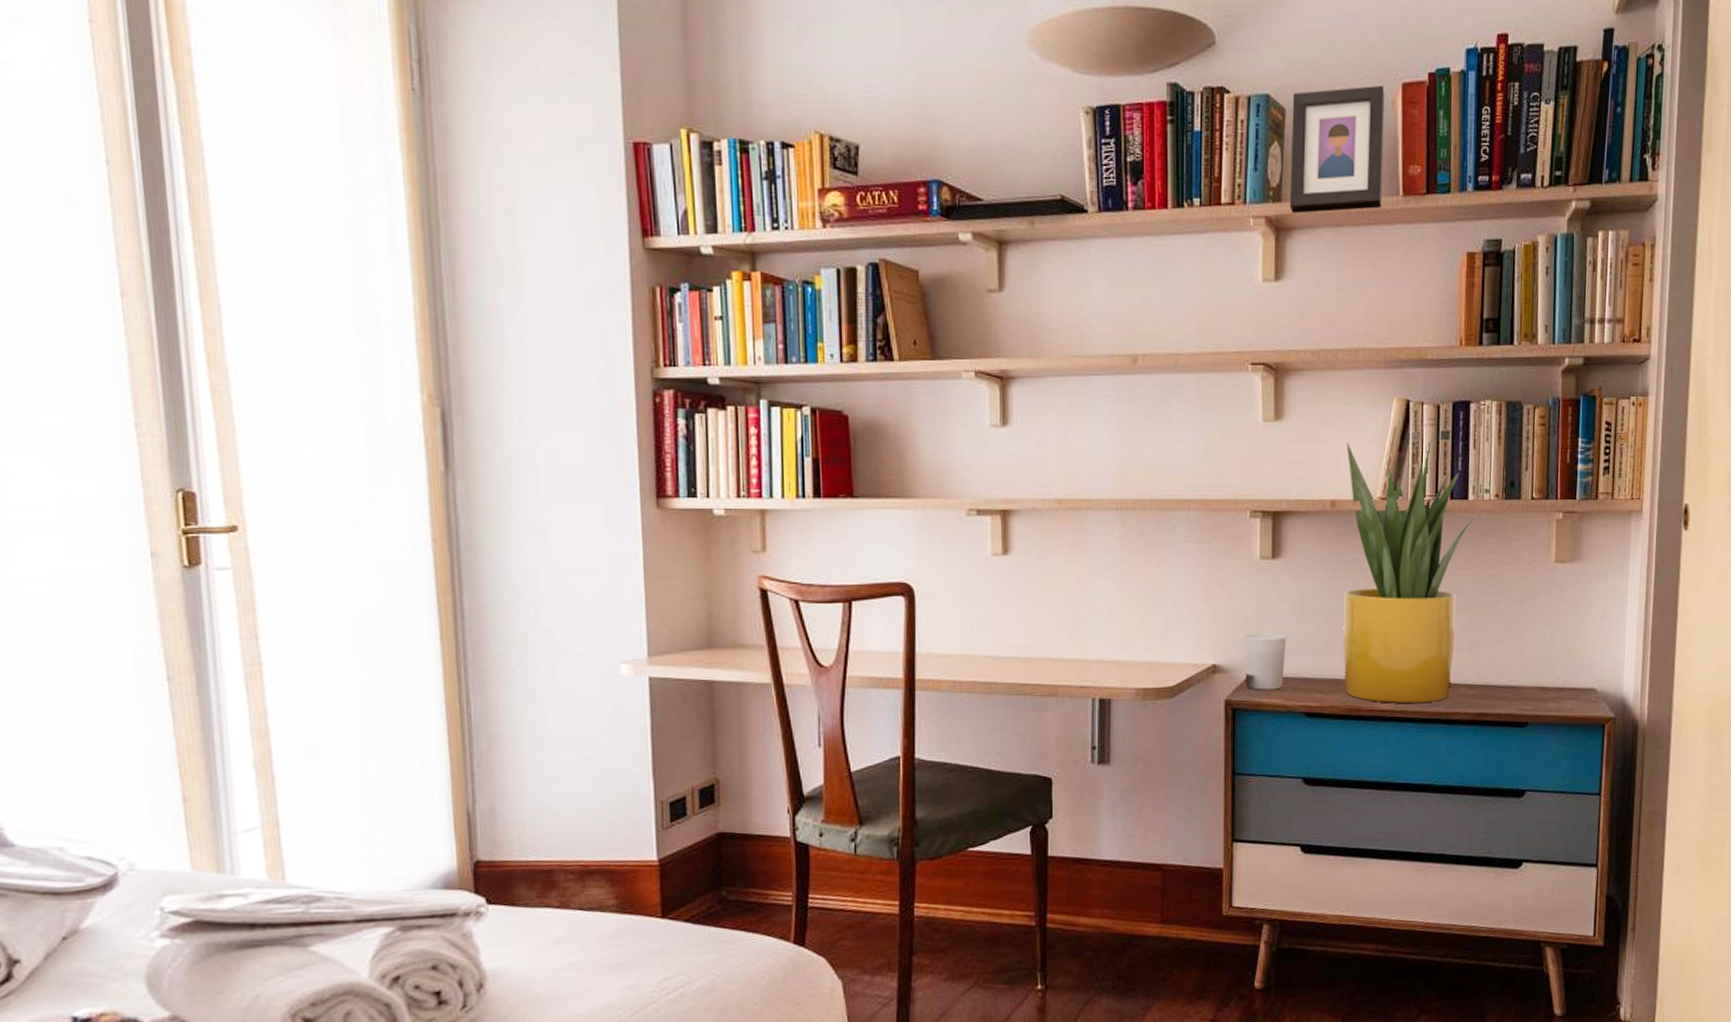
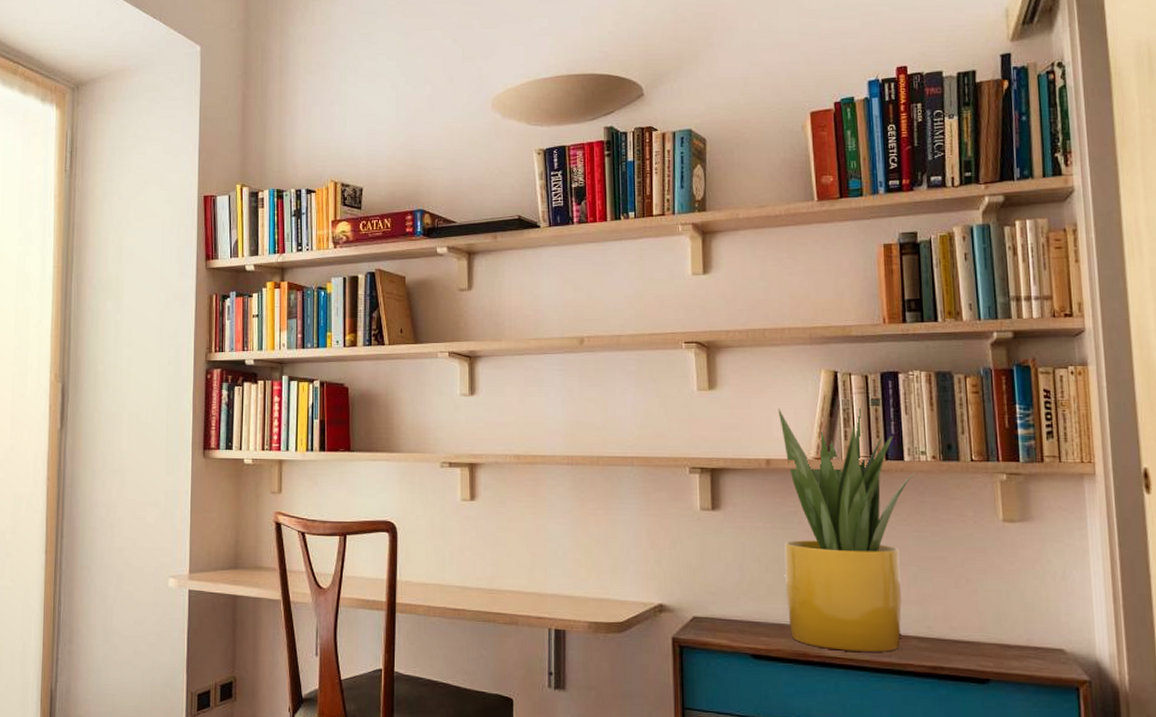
candle holder: present [1244,633,1287,690] -> none [688,577,730,631]
picture frame: present [1289,85,1385,214] -> none [712,115,799,220]

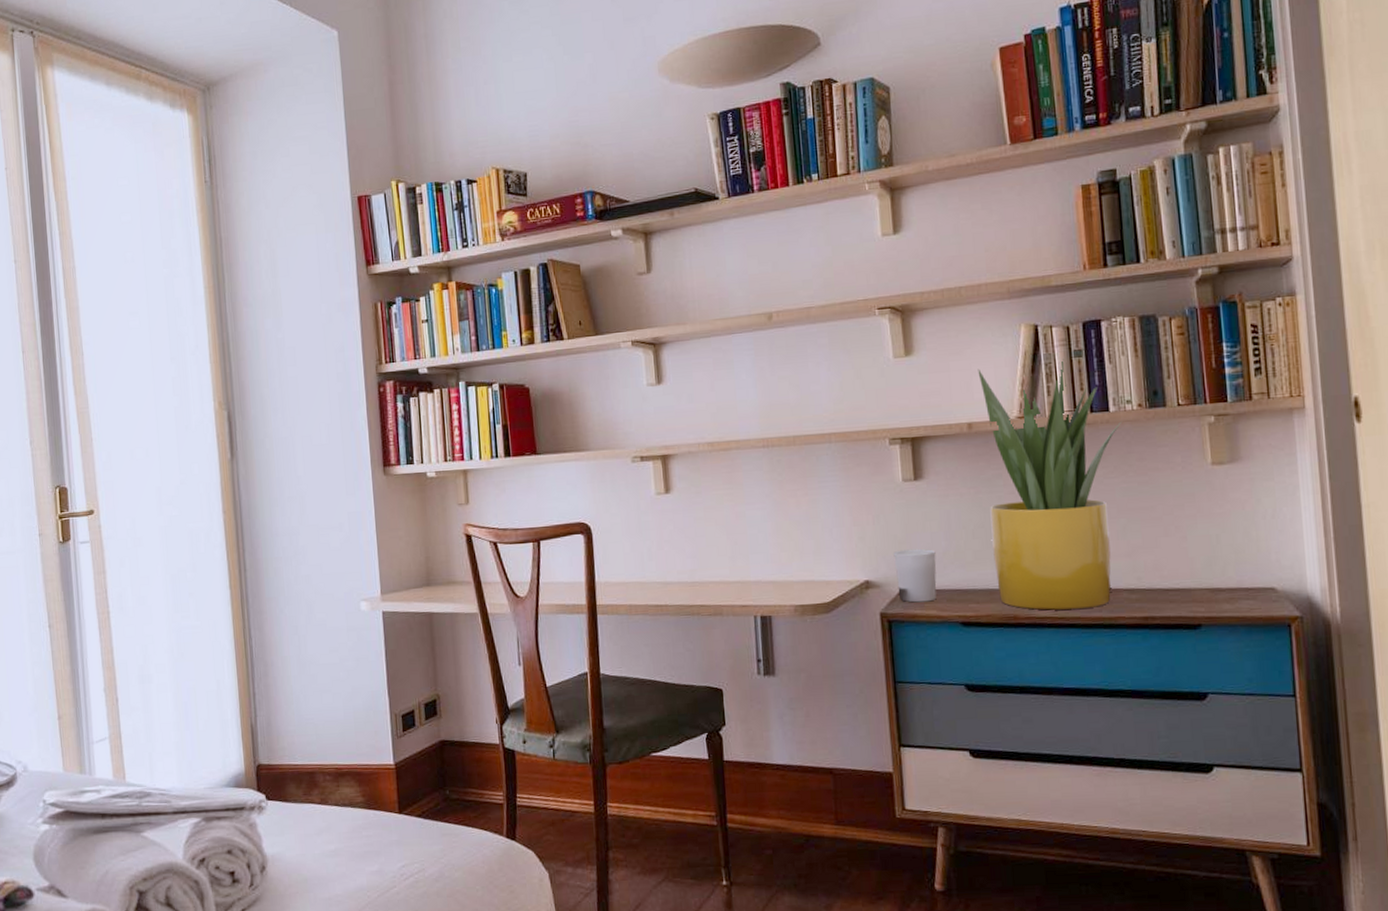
candle holder: none [688,577,730,631] -> present [893,548,937,603]

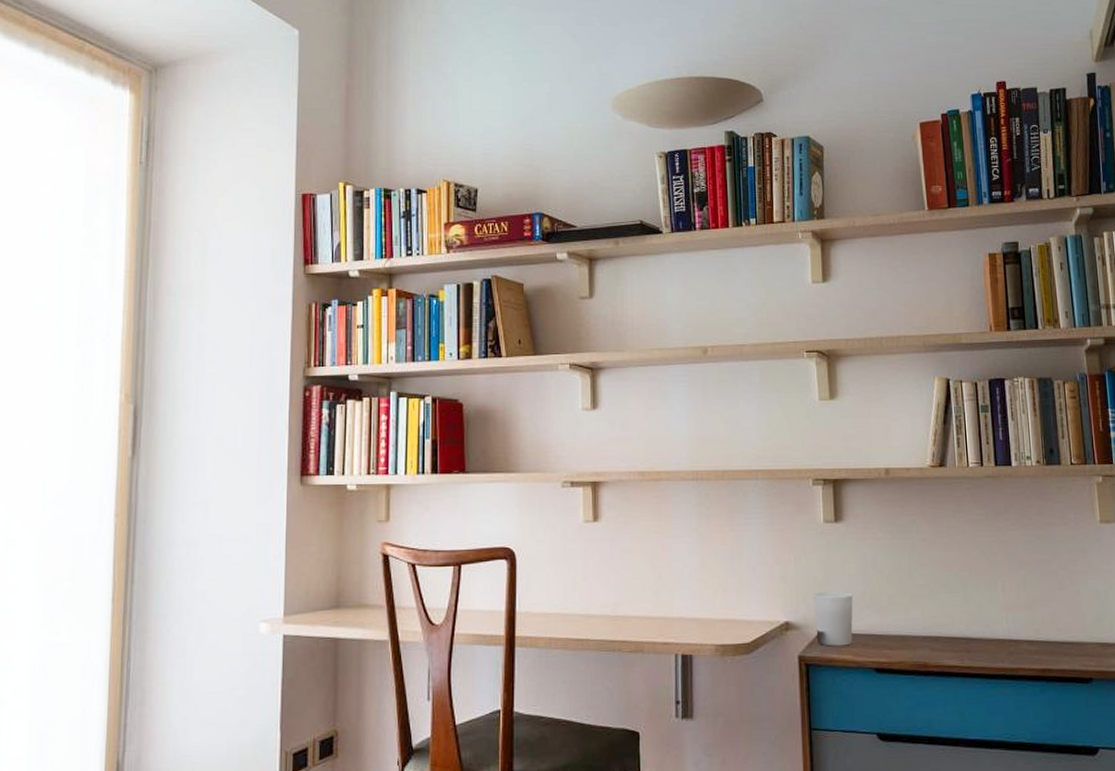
planter: present [977,359,1121,610] -> none [895,413,1022,660]

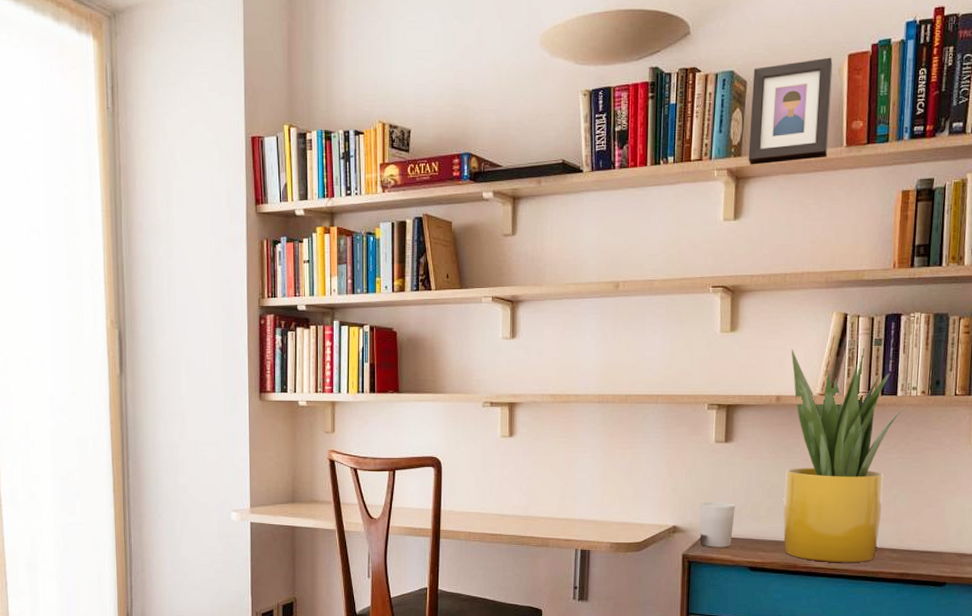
picture frame: none [828,125,911,228] -> present [748,57,833,165]
planter: none [895,413,1022,660] -> present [783,346,906,563]

